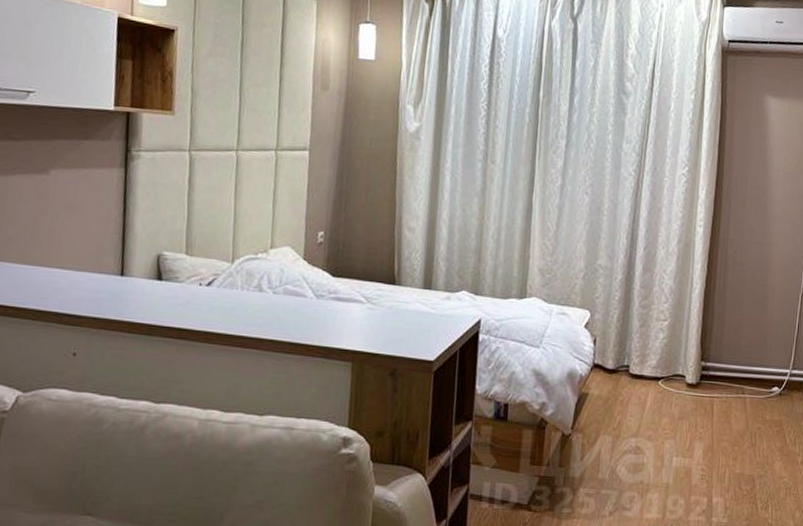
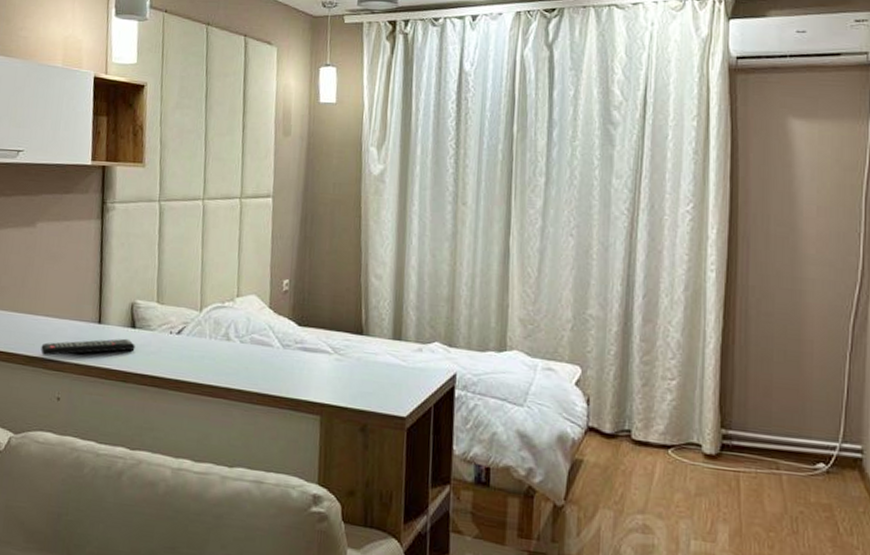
remote control: none [54,291,161,310] -> present [41,338,135,356]

